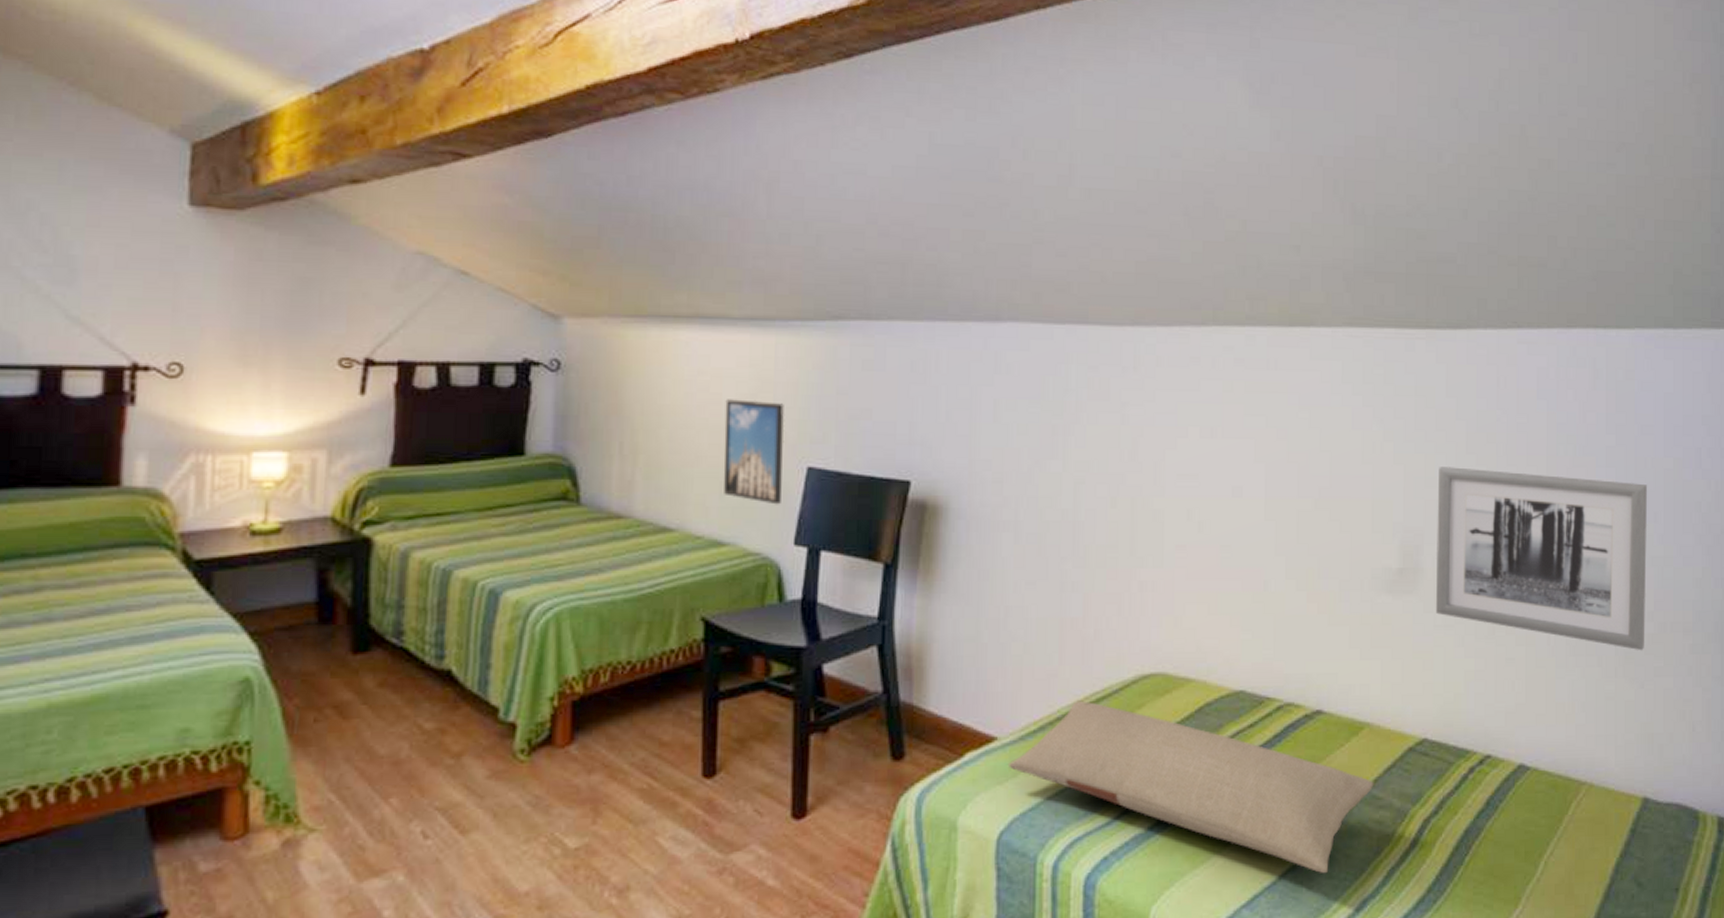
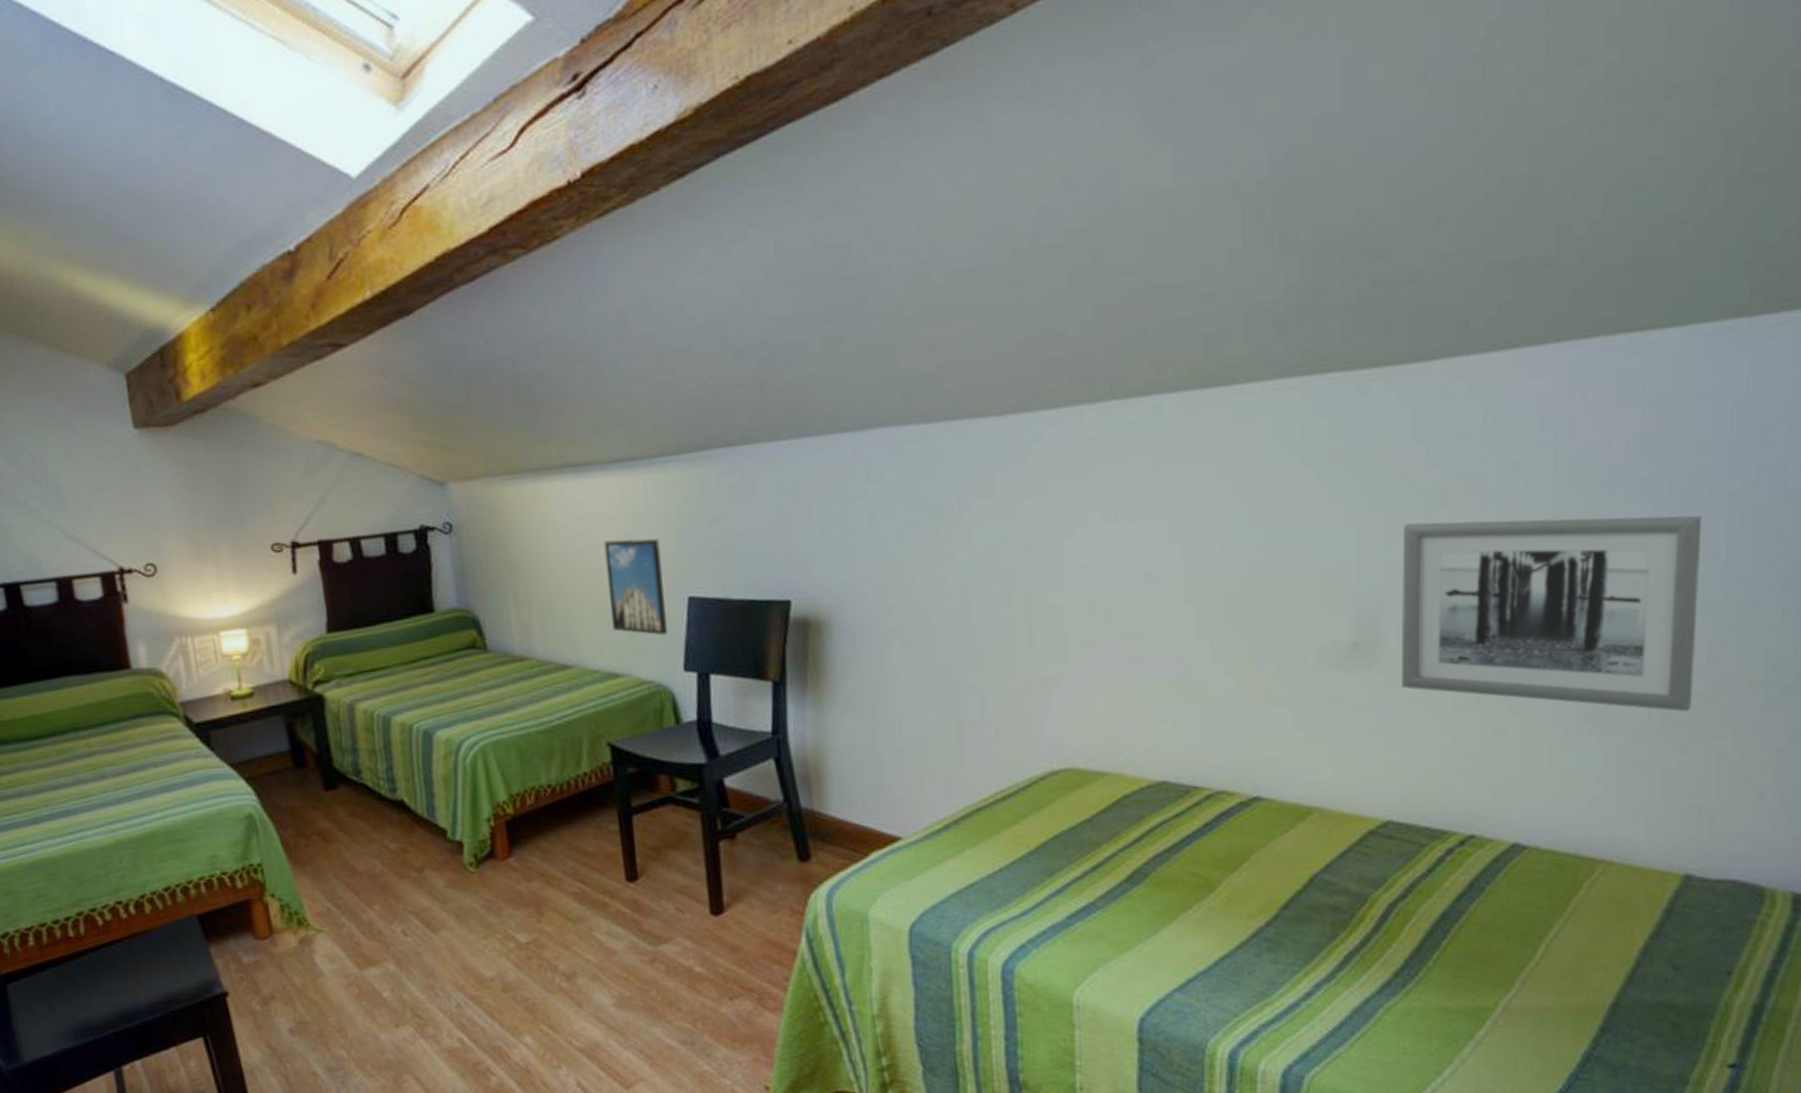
pillow: present [1007,700,1374,874] -> none [914,799,1326,959]

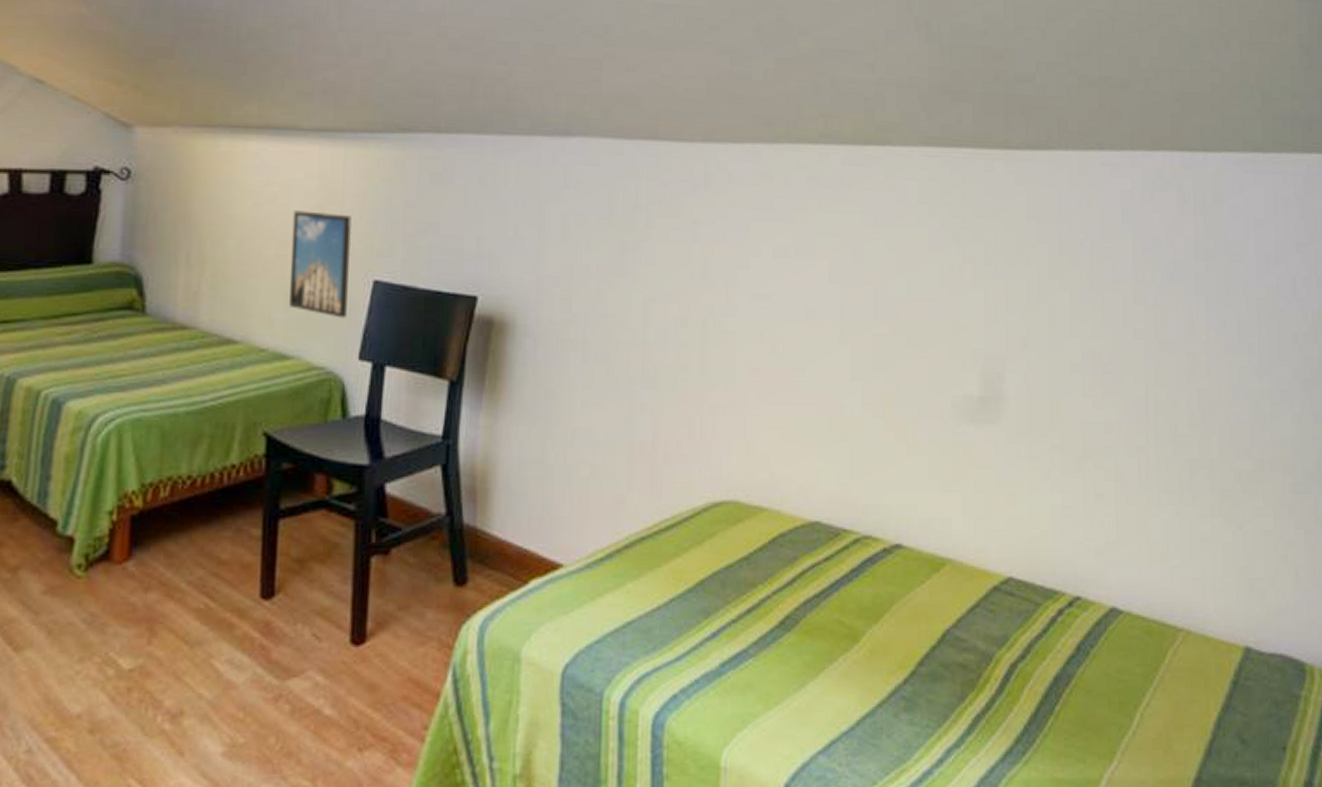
wall art: present [1400,515,1703,712] -> none [1019,291,1242,490]

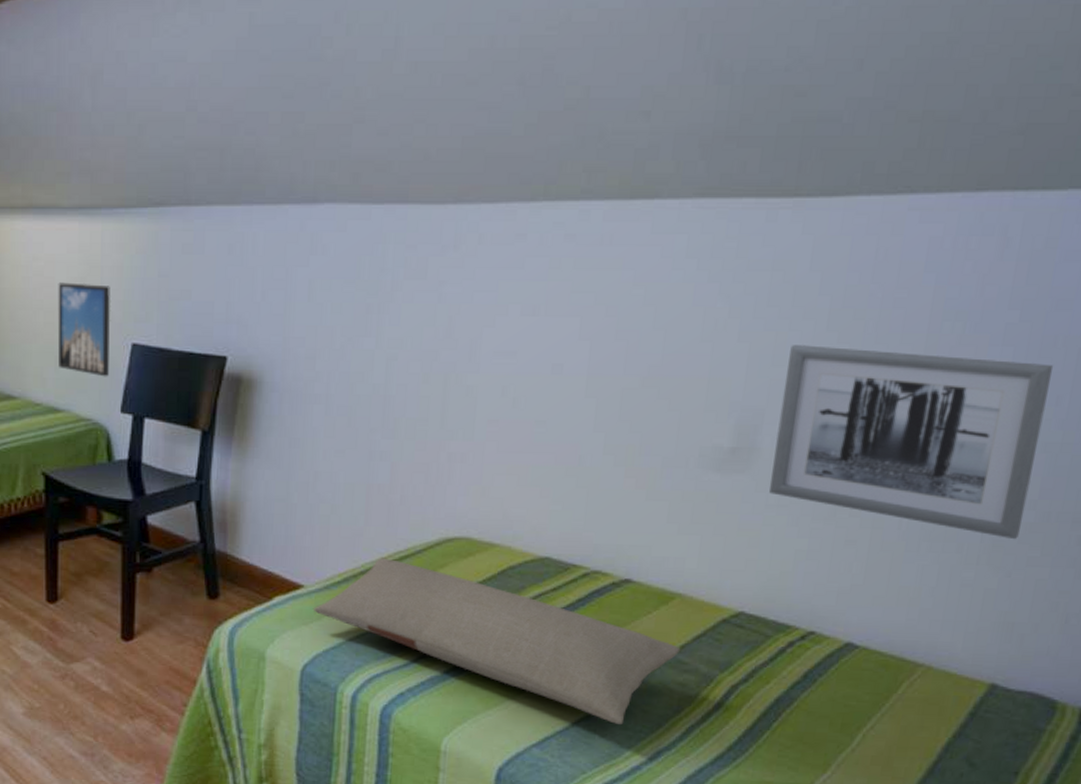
pillow: none [573,528,957,720] -> present [312,558,681,725]
wall art: none [1019,291,1242,490] -> present [768,345,1054,540]

